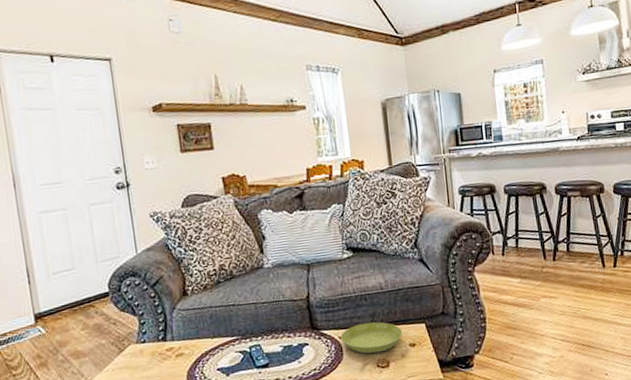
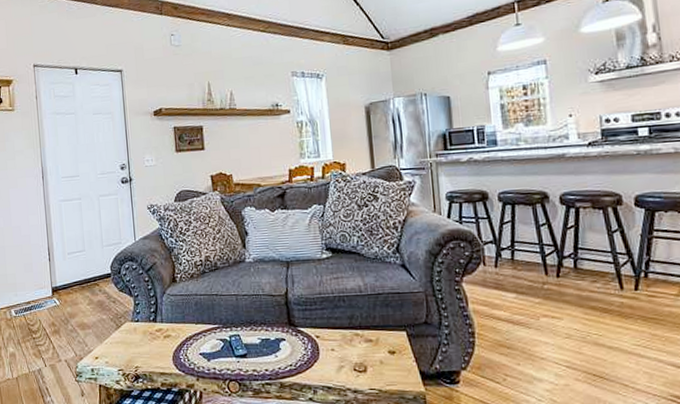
saucer: present [341,322,403,354] -> none [317,325,382,357]

